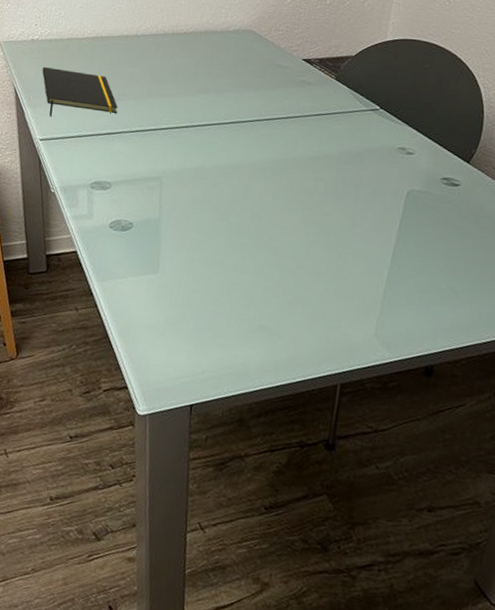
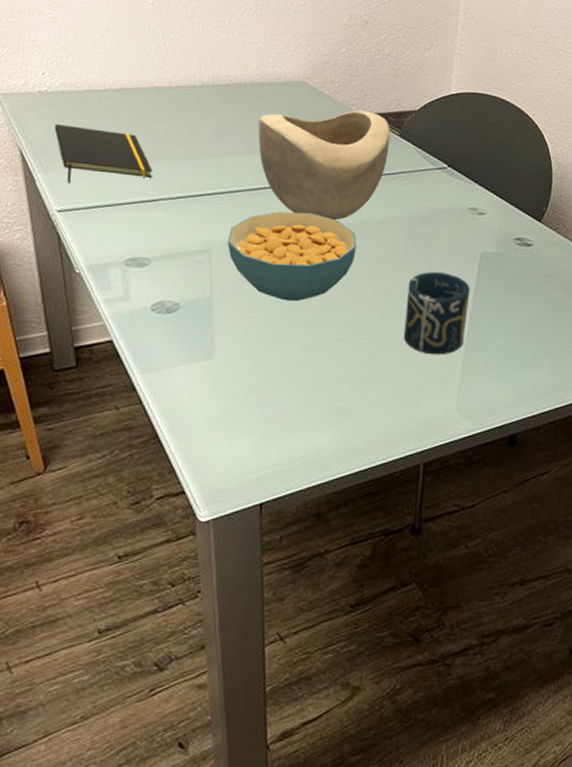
cereal bowl: none [176,145,291,227] -> present [227,211,357,302]
decorative bowl: none [208,55,328,156] -> present [258,110,390,221]
cup: none [328,206,395,285] -> present [403,272,470,355]

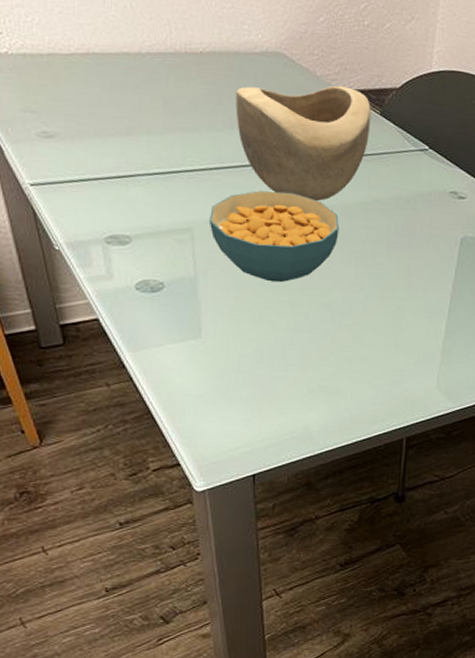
notepad: present [54,124,153,183] -> none [19,91,127,155]
cup: present [403,272,470,355] -> none [386,255,451,337]

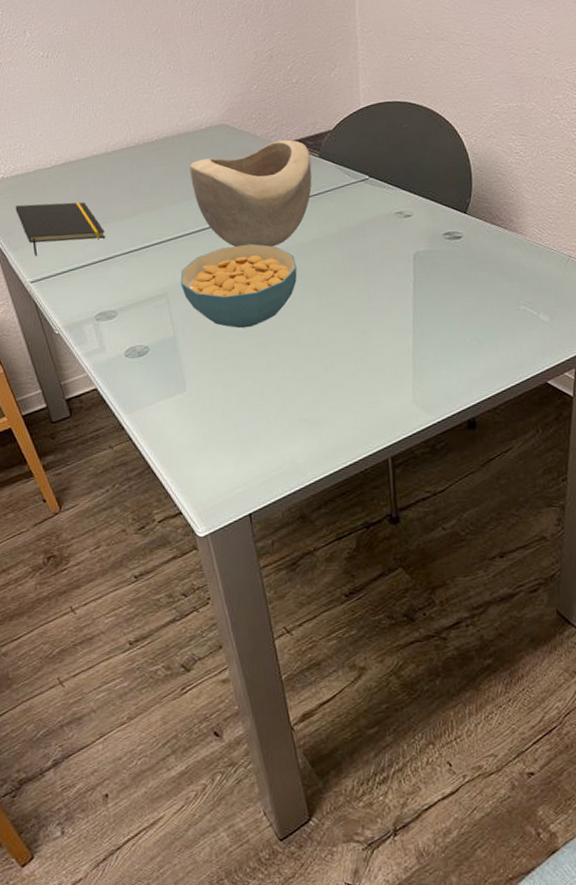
notepad: none [19,91,127,155] -> present [15,202,105,256]

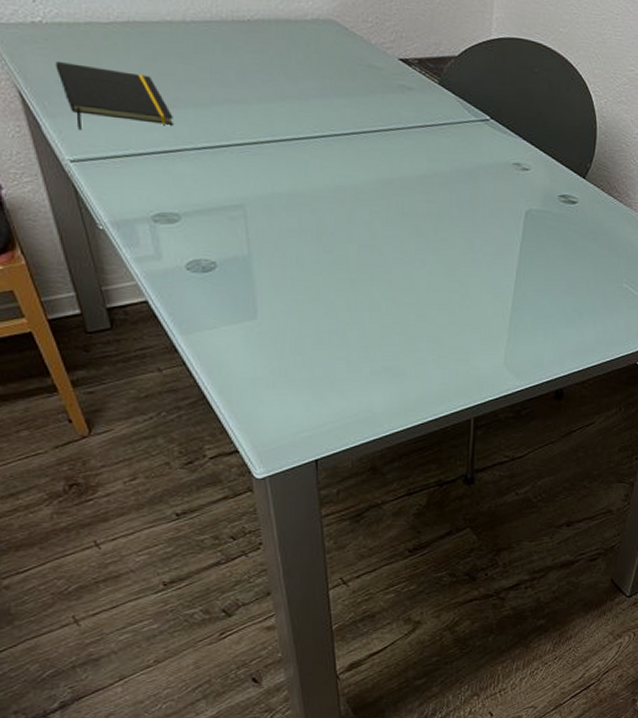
cereal bowl: present [180,243,297,329] -> none [262,164,399,260]
decorative bowl: present [189,139,312,247] -> none [287,54,429,175]

